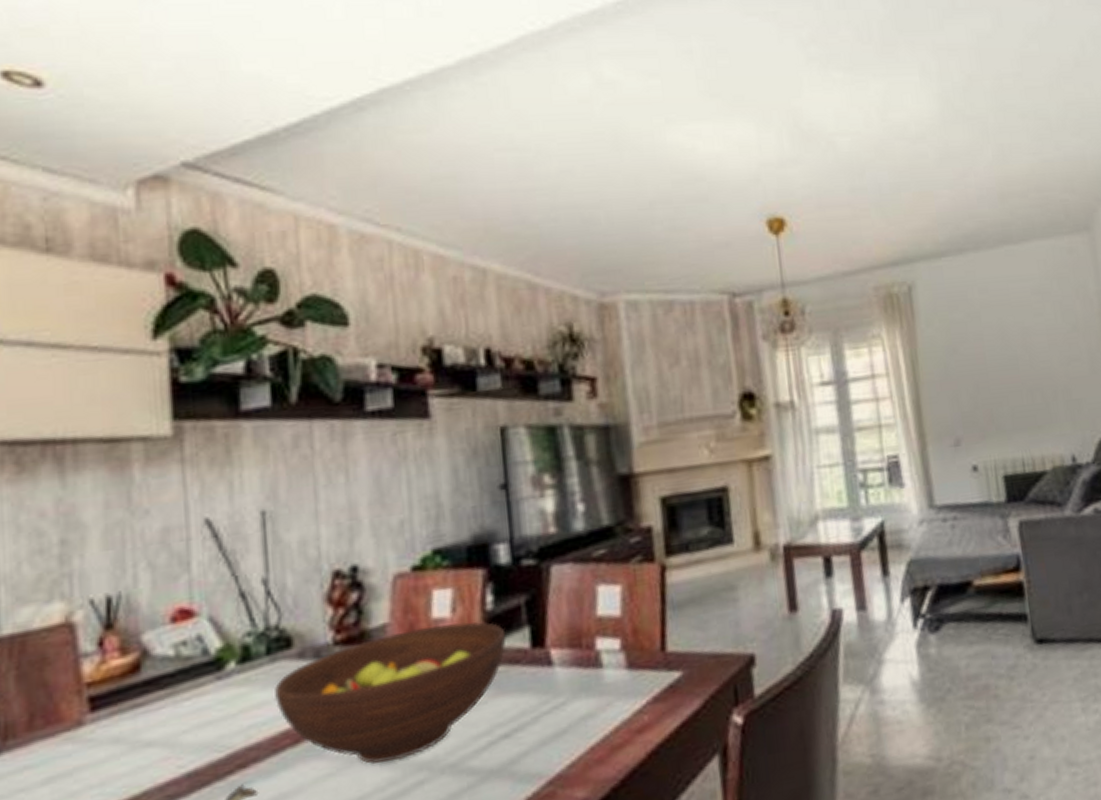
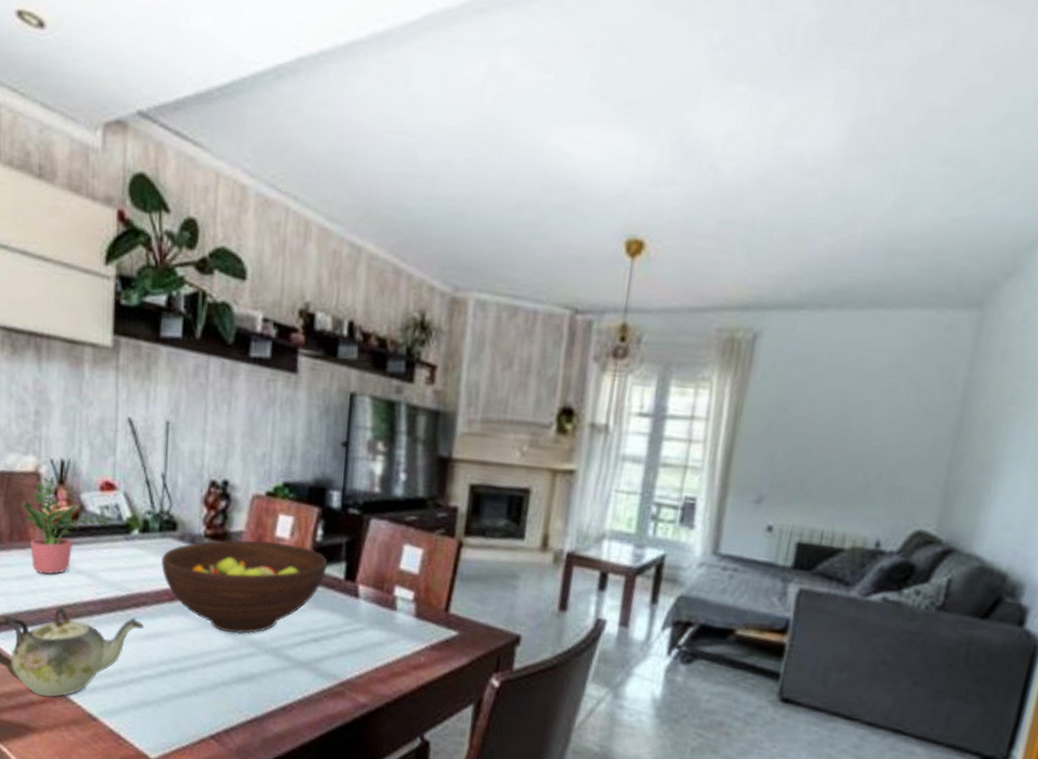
potted plant: none [45,622,188,765] -> present [21,476,108,575]

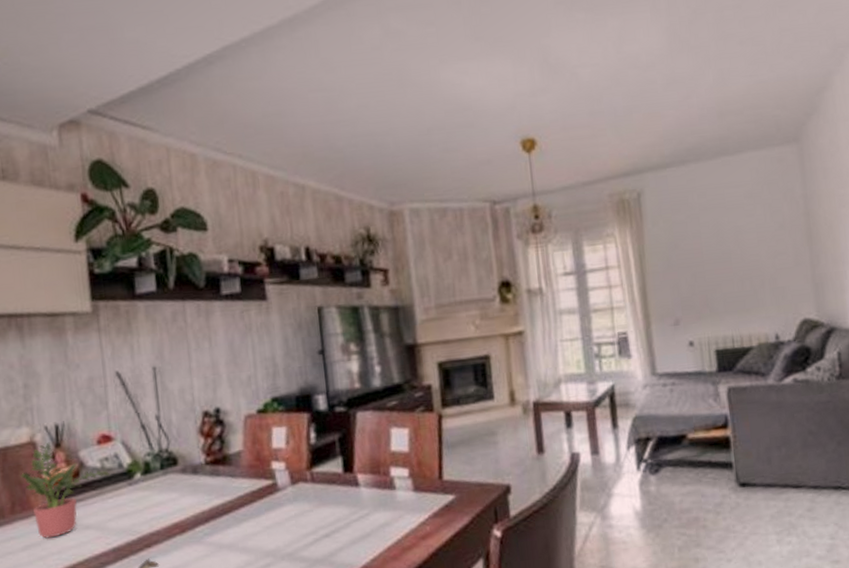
fruit bowl: present [161,540,328,634] -> none [167,451,326,550]

